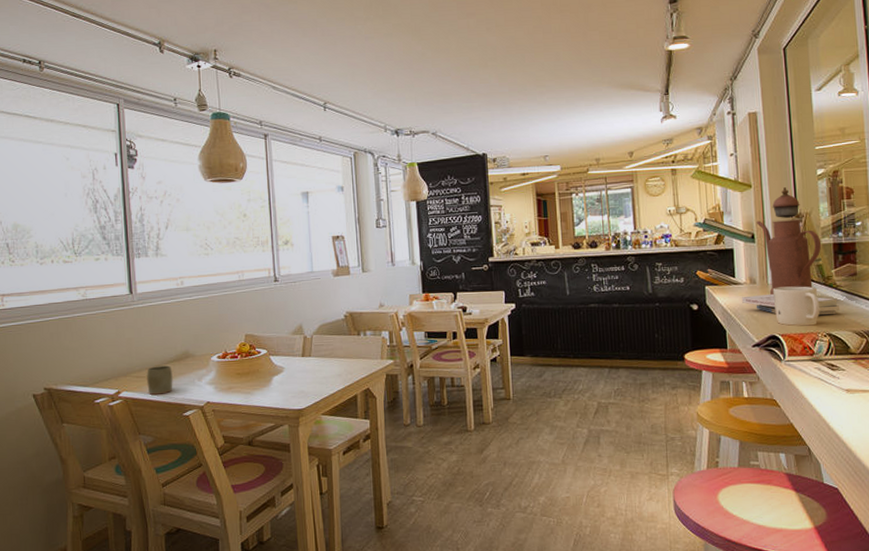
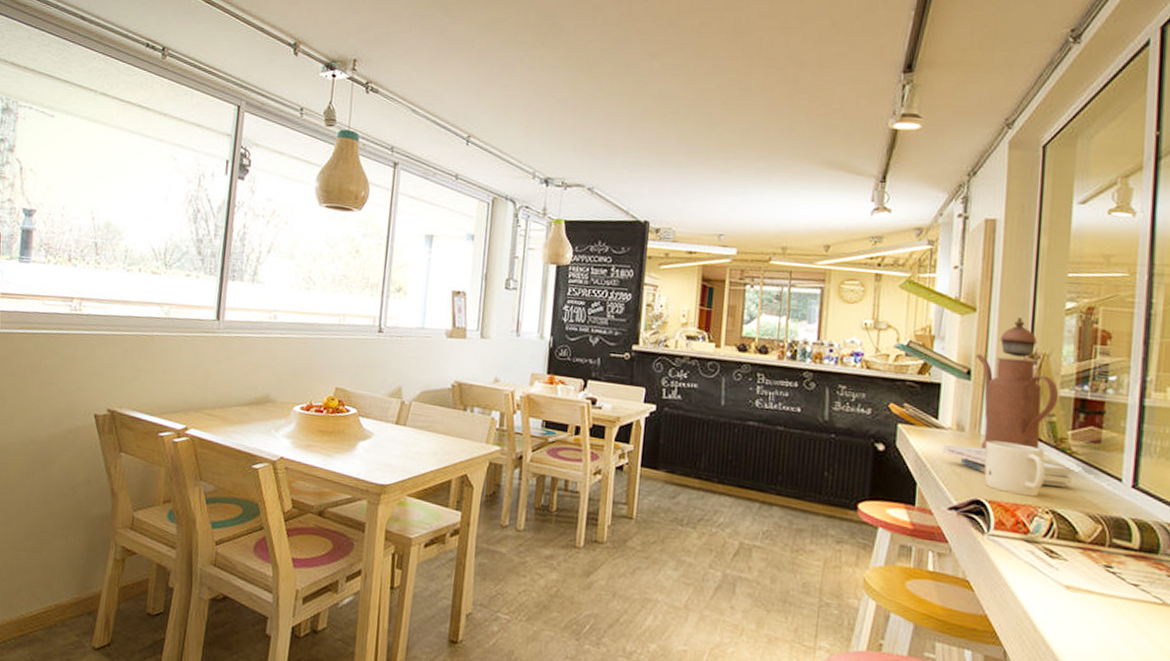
mug: present [147,365,173,395] -> none [218,406,249,440]

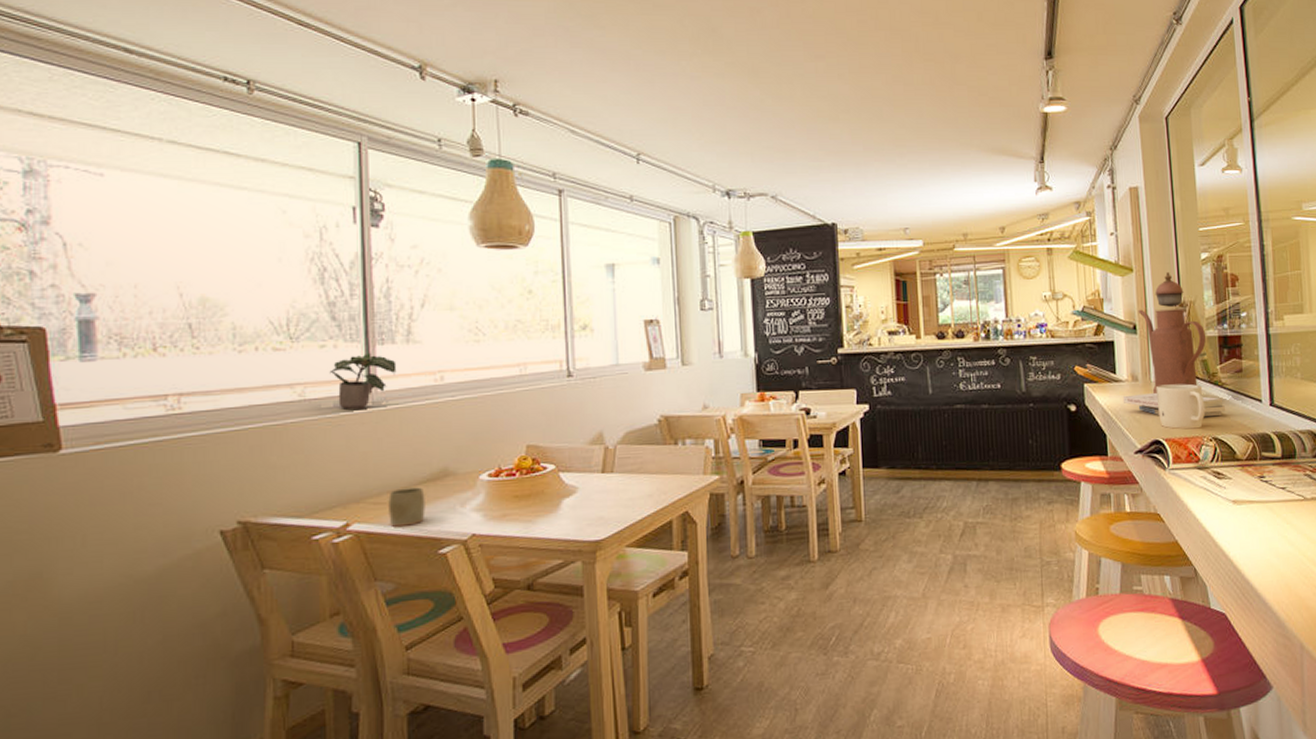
potted plant: none [190,285,242,333] -> present [329,352,397,410]
mug: none [218,406,249,440] -> present [388,487,425,527]

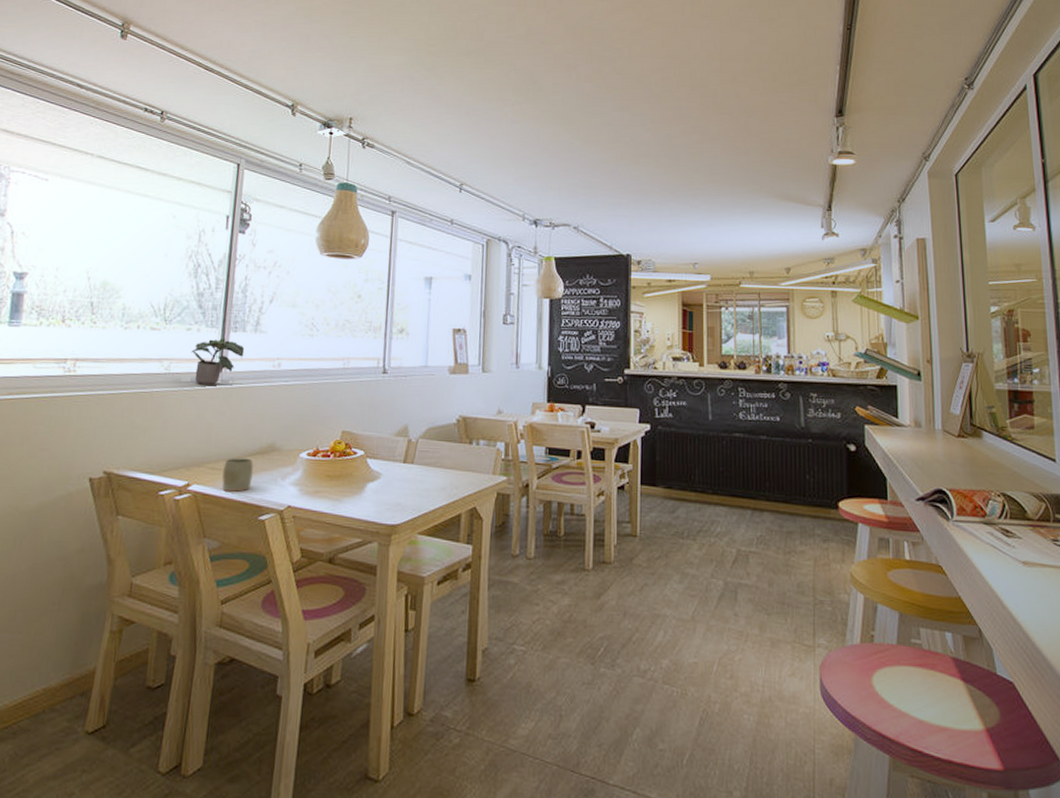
books: present [1122,392,1225,416] -> none [904,440,1015,471]
coffeepot: present [1138,272,1207,393] -> none [923,322,995,442]
mug: present [1156,384,1206,430] -> none [940,434,994,482]

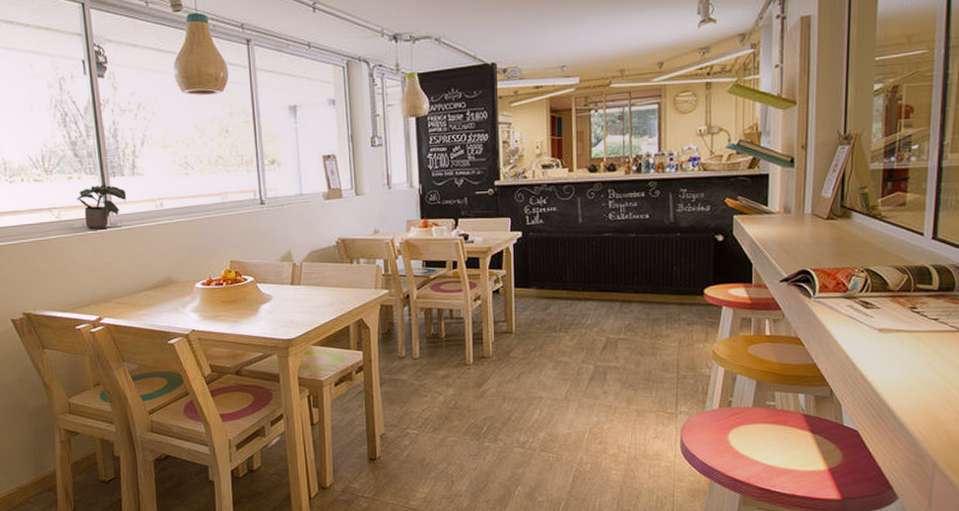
mug: present [222,458,254,492] -> none [128,292,156,322]

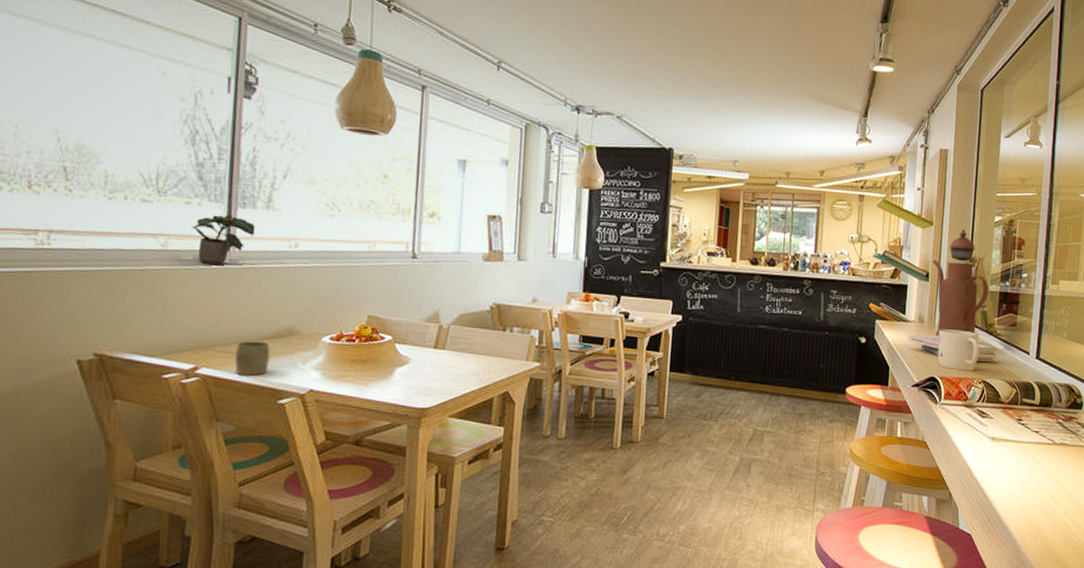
mug: none [128,292,156,322] -> present [234,341,270,376]
books: none [772,224,882,248] -> present [908,334,997,362]
coffeepot: none [797,104,870,225] -> present [932,229,989,336]
mug: none [808,216,860,261] -> present [937,329,980,371]

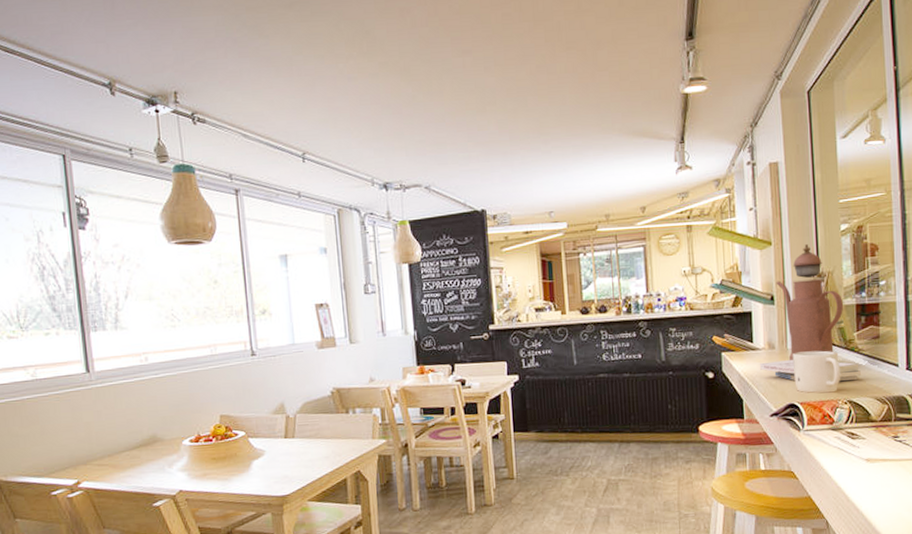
potted plant: present [192,213,256,265] -> none [54,338,109,387]
mug: present [234,341,270,376] -> none [109,451,141,484]

